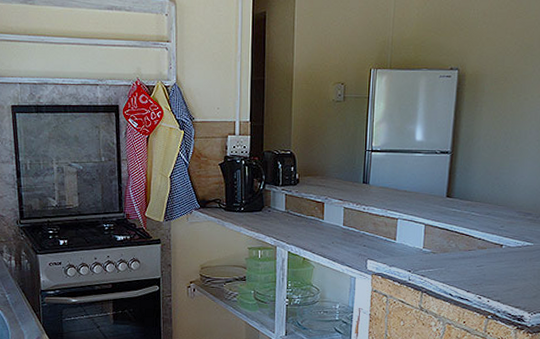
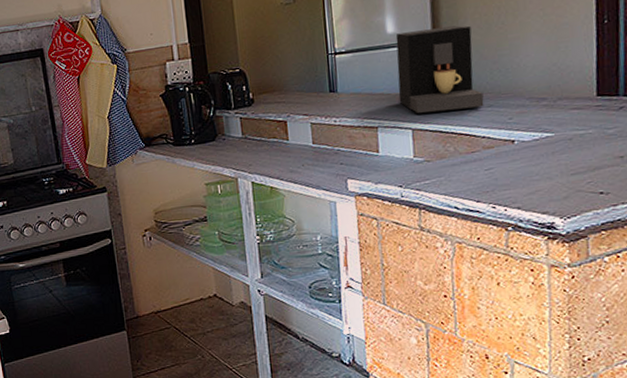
coffee maker: none [418,142,484,214] -> present [395,25,484,113]

